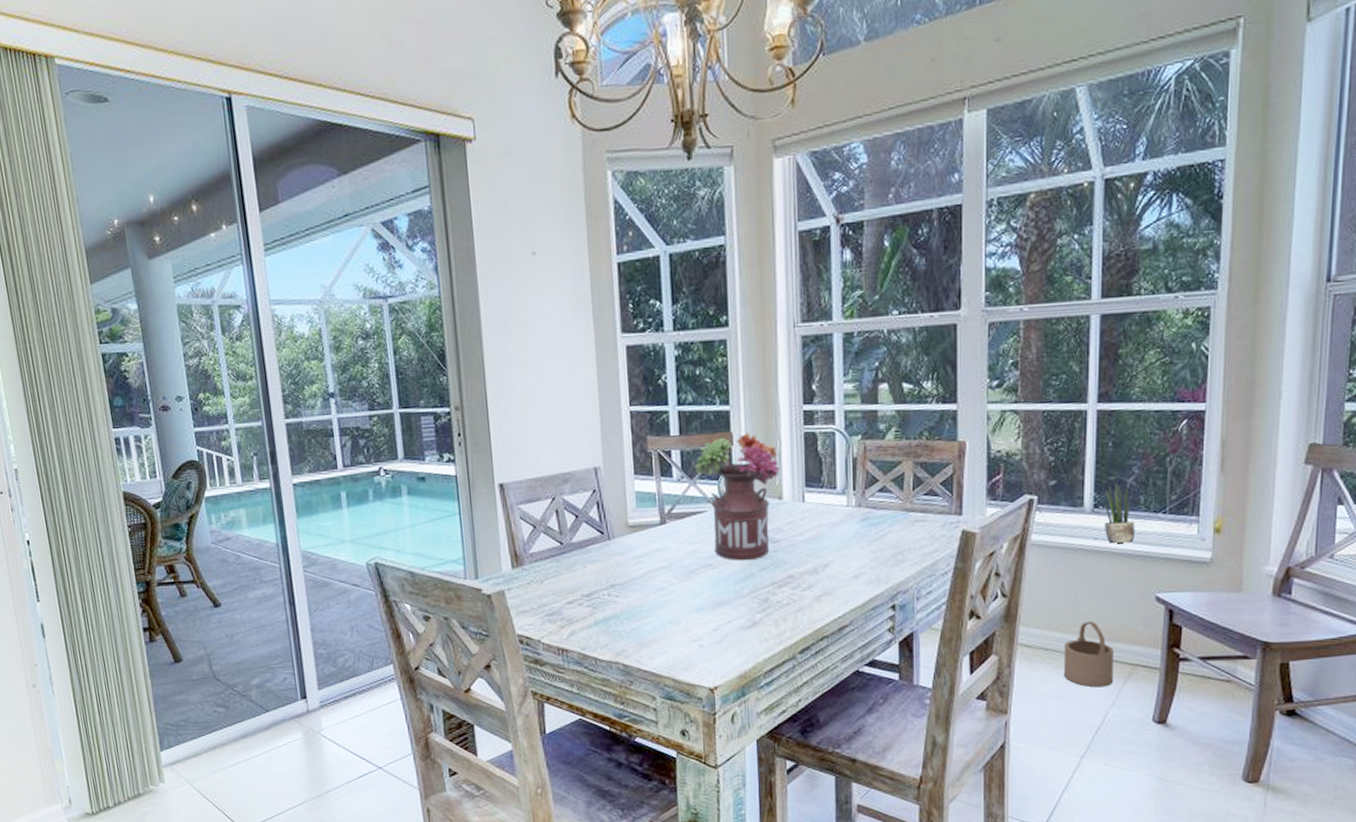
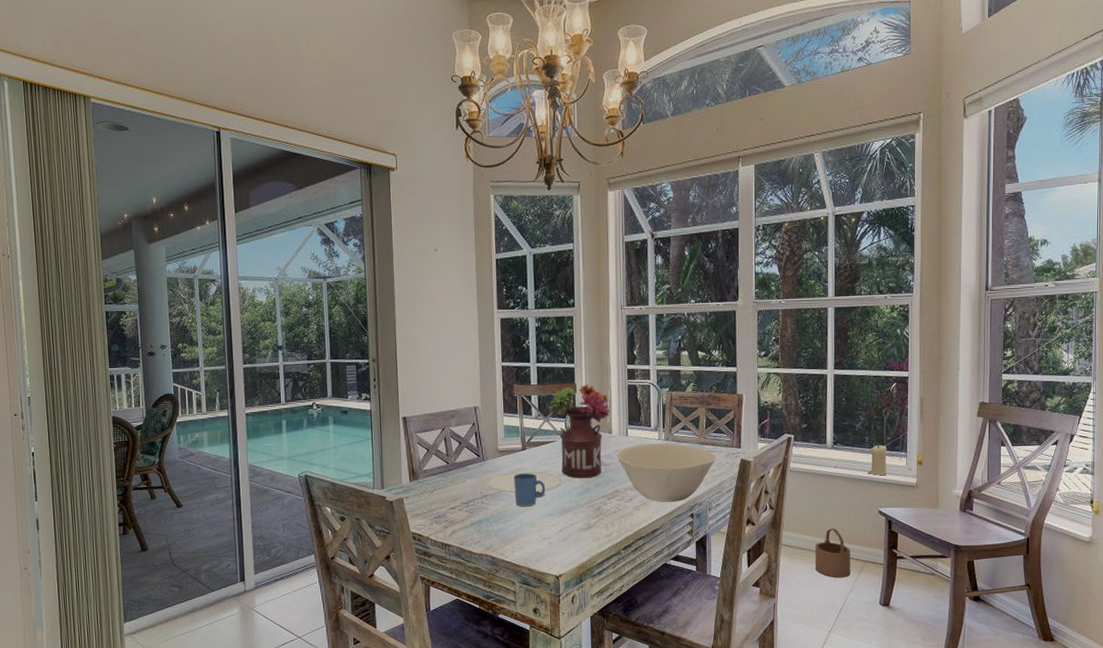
plate: none [615,552,717,582] -> present [487,471,563,494]
mug: none [650,554,694,600] -> present [513,472,546,507]
bowl: none [790,511,927,591] -> present [617,443,716,503]
potted plant: present [1103,483,1135,544] -> none [841,427,863,472]
candle: none [1142,506,1171,550] -> present [868,444,887,476]

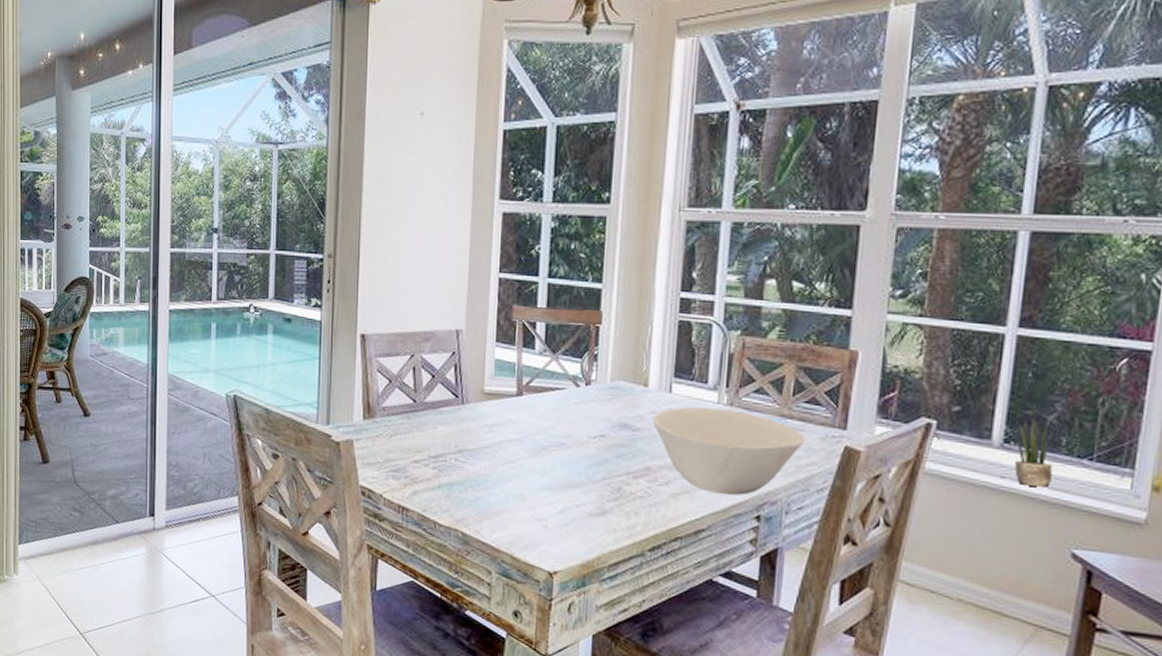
plate: present [487,471,563,494] -> none [465,423,571,456]
mug: present [513,472,546,507] -> none [501,426,545,474]
flower arrangement: present [548,384,610,478] -> none [559,313,649,445]
wooden bucket: present [815,528,850,578] -> none [951,568,1014,646]
potted plant: none [841,427,863,472] -> present [1014,419,1053,489]
candle: present [868,444,887,476] -> none [1059,451,1100,501]

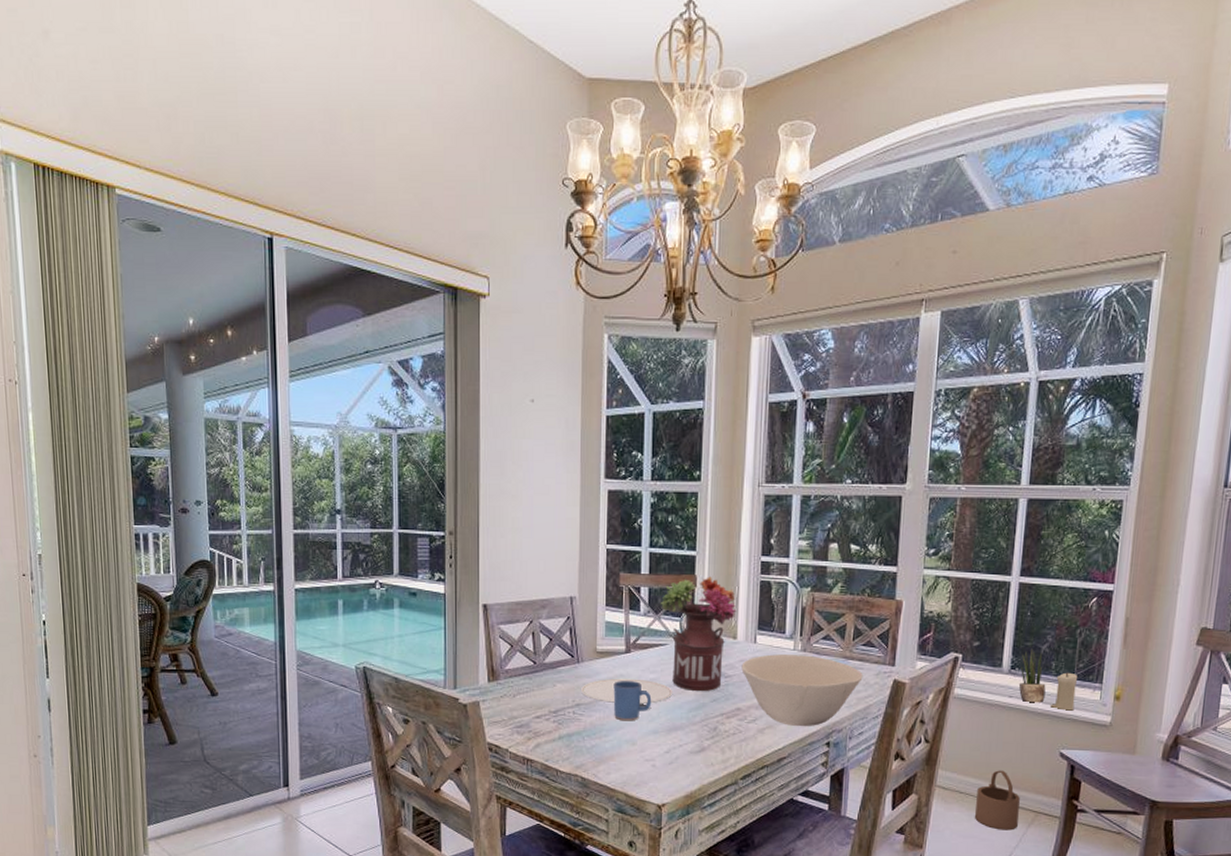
plate: none [465,423,571,456] -> present [581,678,673,705]
mug: none [501,426,545,474] -> present [613,680,652,721]
flower arrangement: none [559,313,649,445] -> present [661,576,737,691]
wooden bucket: none [951,568,1014,646] -> present [975,770,1020,831]
candle: none [1059,451,1100,501] -> present [1051,672,1078,711]

